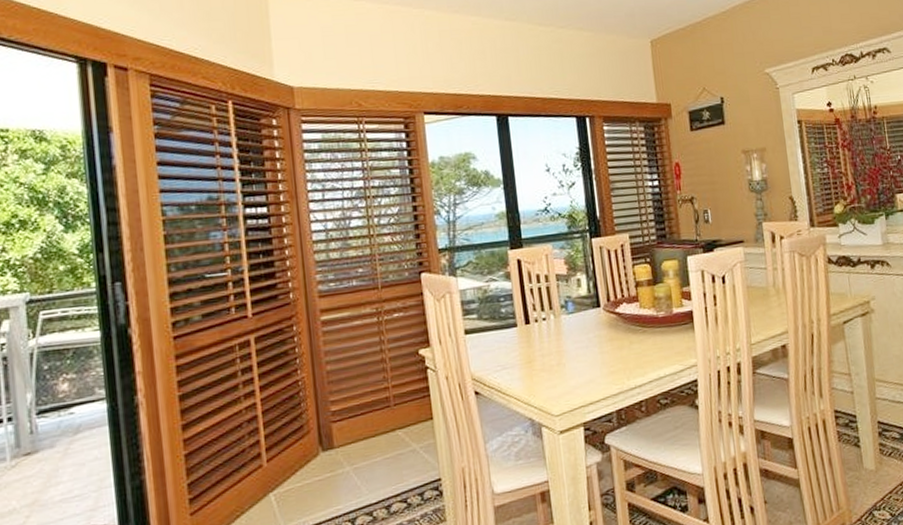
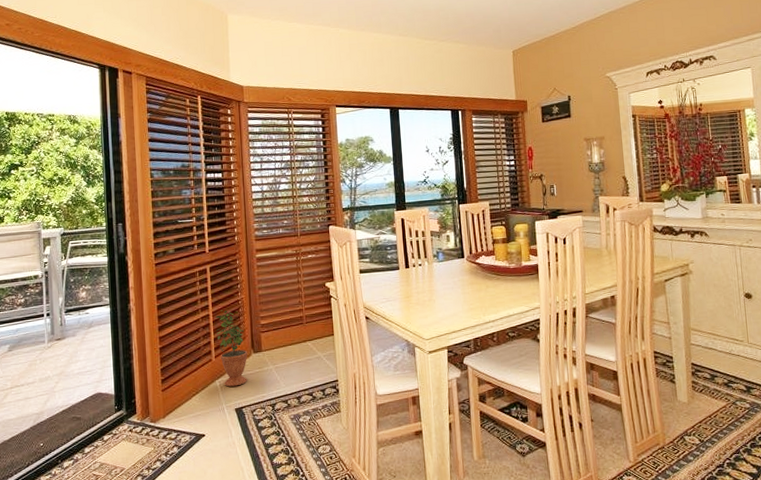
potted plant: none [266,395,315,501] -> present [216,310,248,387]

